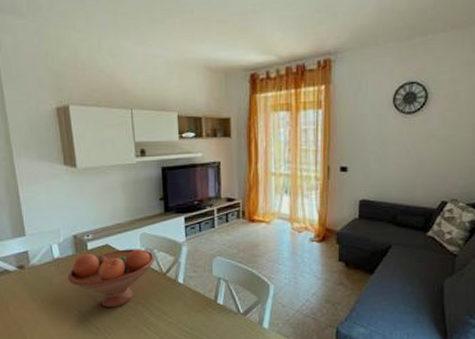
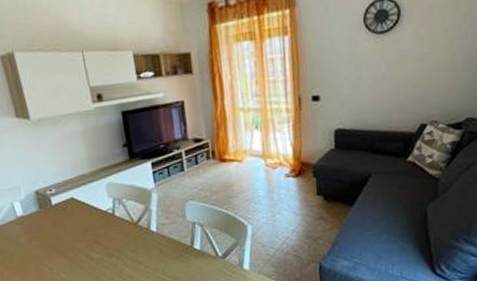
fruit bowl: present [67,249,156,308] -> none [33,199,125,263]

